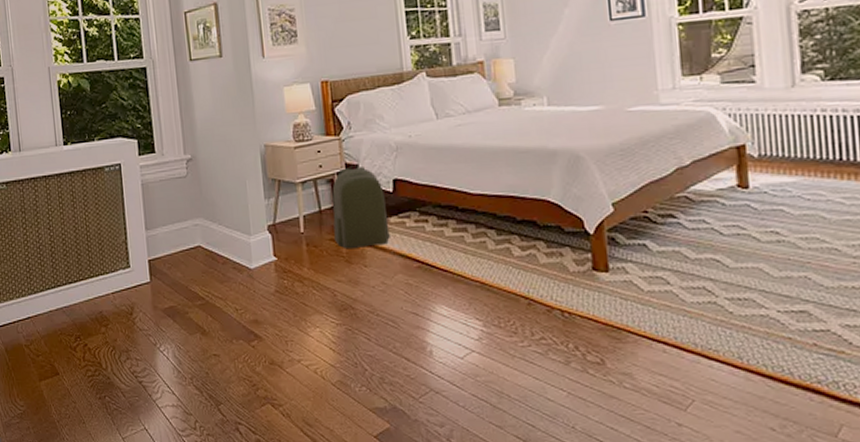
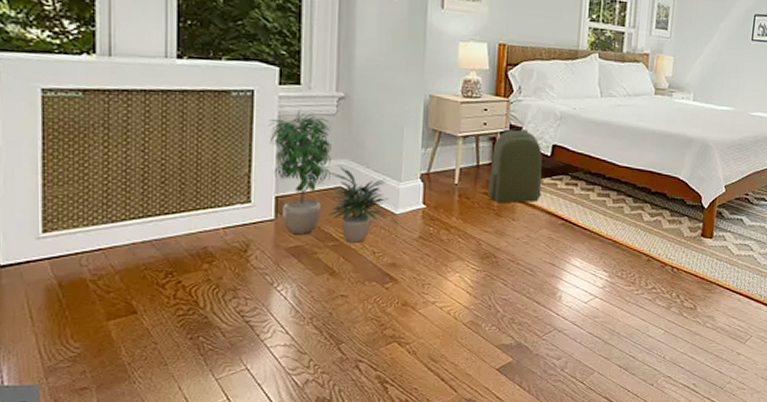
potted plant: none [135,175,243,301] -> present [269,109,389,243]

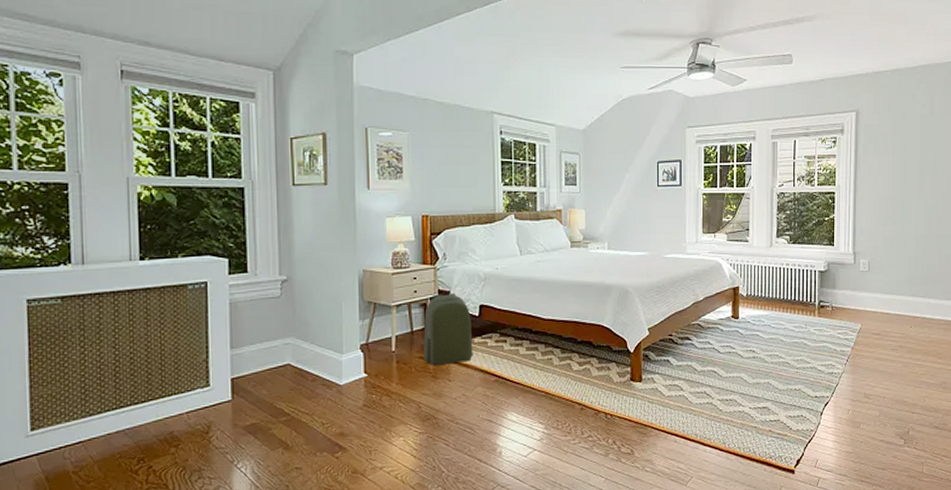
potted plant: present [269,109,389,243] -> none [222,295,333,416]

